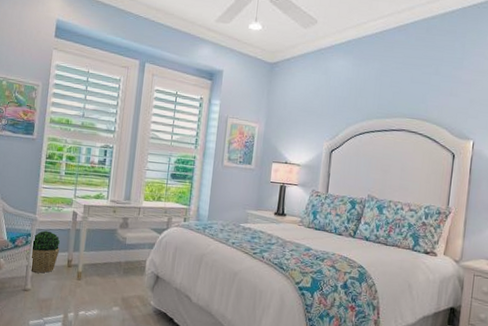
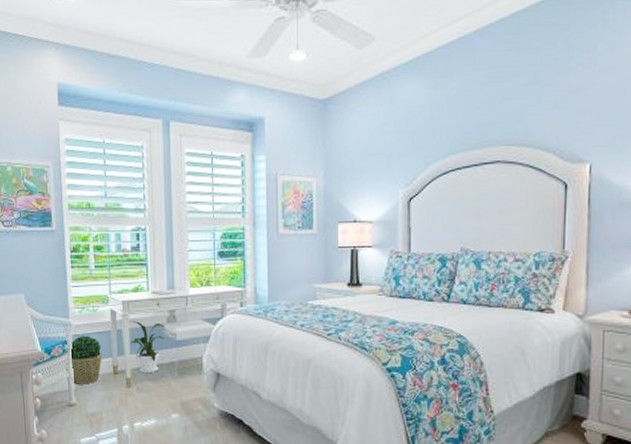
house plant: none [86,223,118,270] -> present [129,321,166,374]

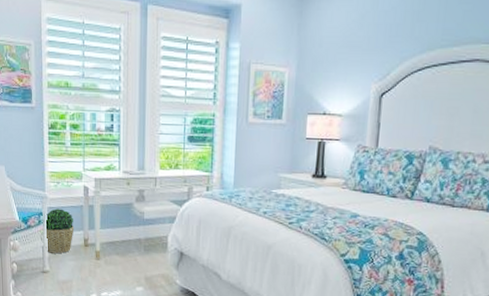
house plant: present [129,321,166,374] -> none [101,198,134,248]

